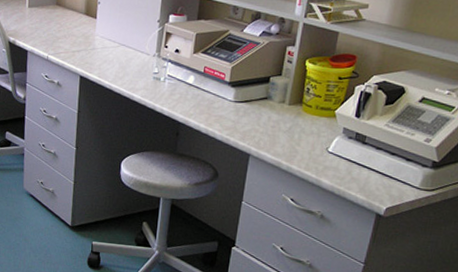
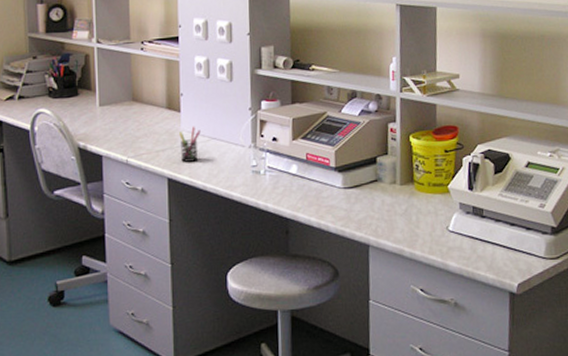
pen holder: none [93,32,112,64] -> present [179,126,201,162]

